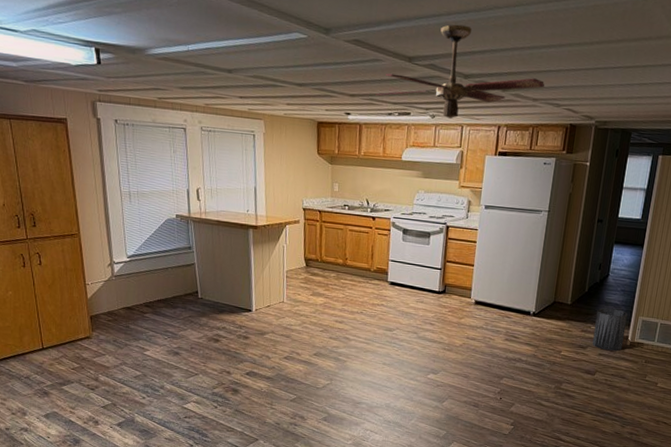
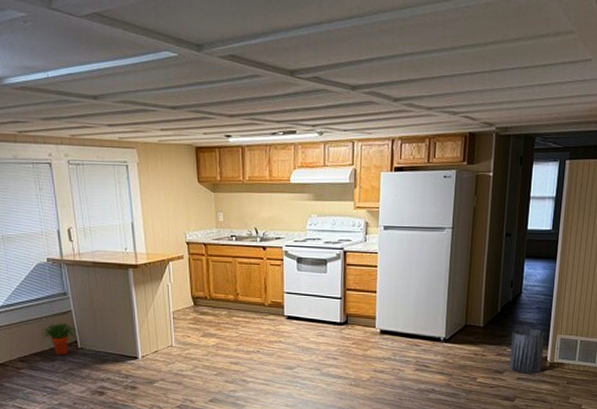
potted plant: none [166,274,200,303] -> present [42,323,78,355]
ceiling fan: present [375,24,545,119] -> none [257,32,439,135]

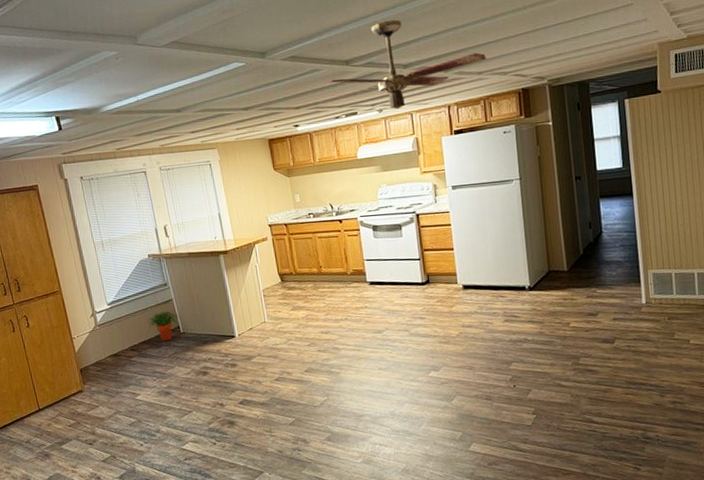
ceiling fan: none [257,32,439,135] -> present [320,19,487,110]
trash can: present [509,328,545,374] -> none [599,266,638,314]

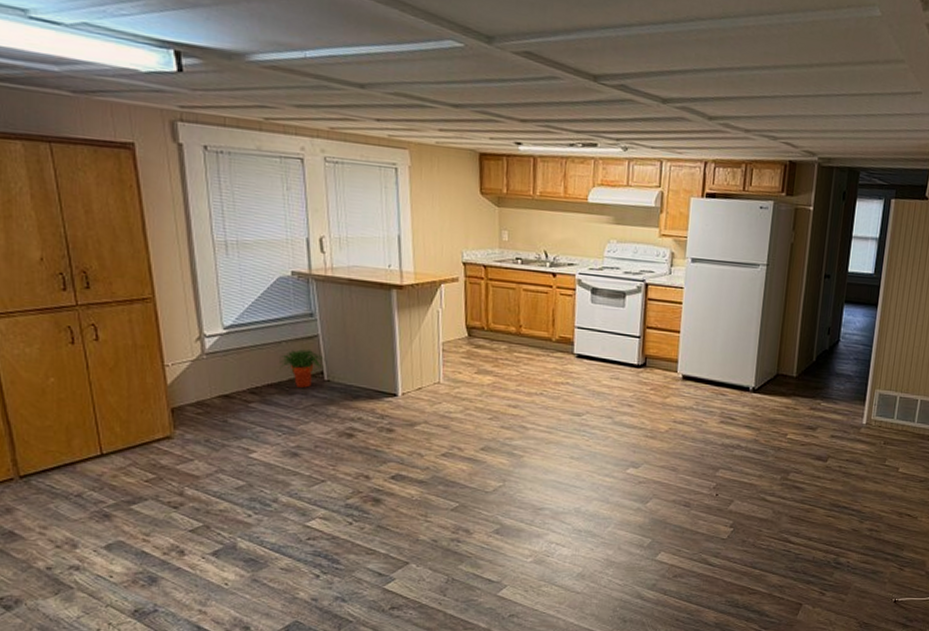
ceiling fan: present [320,19,487,110] -> none [553,37,759,153]

